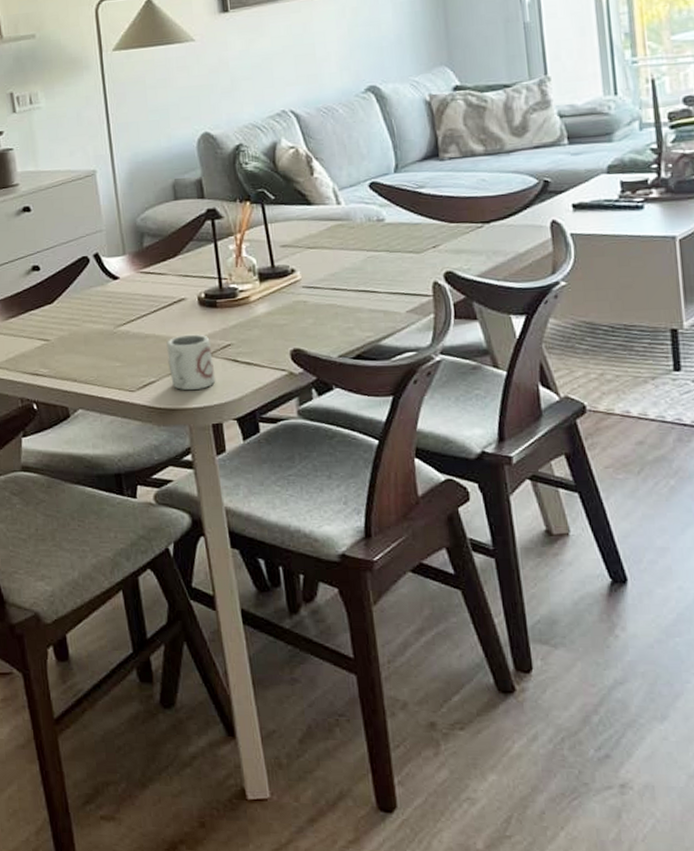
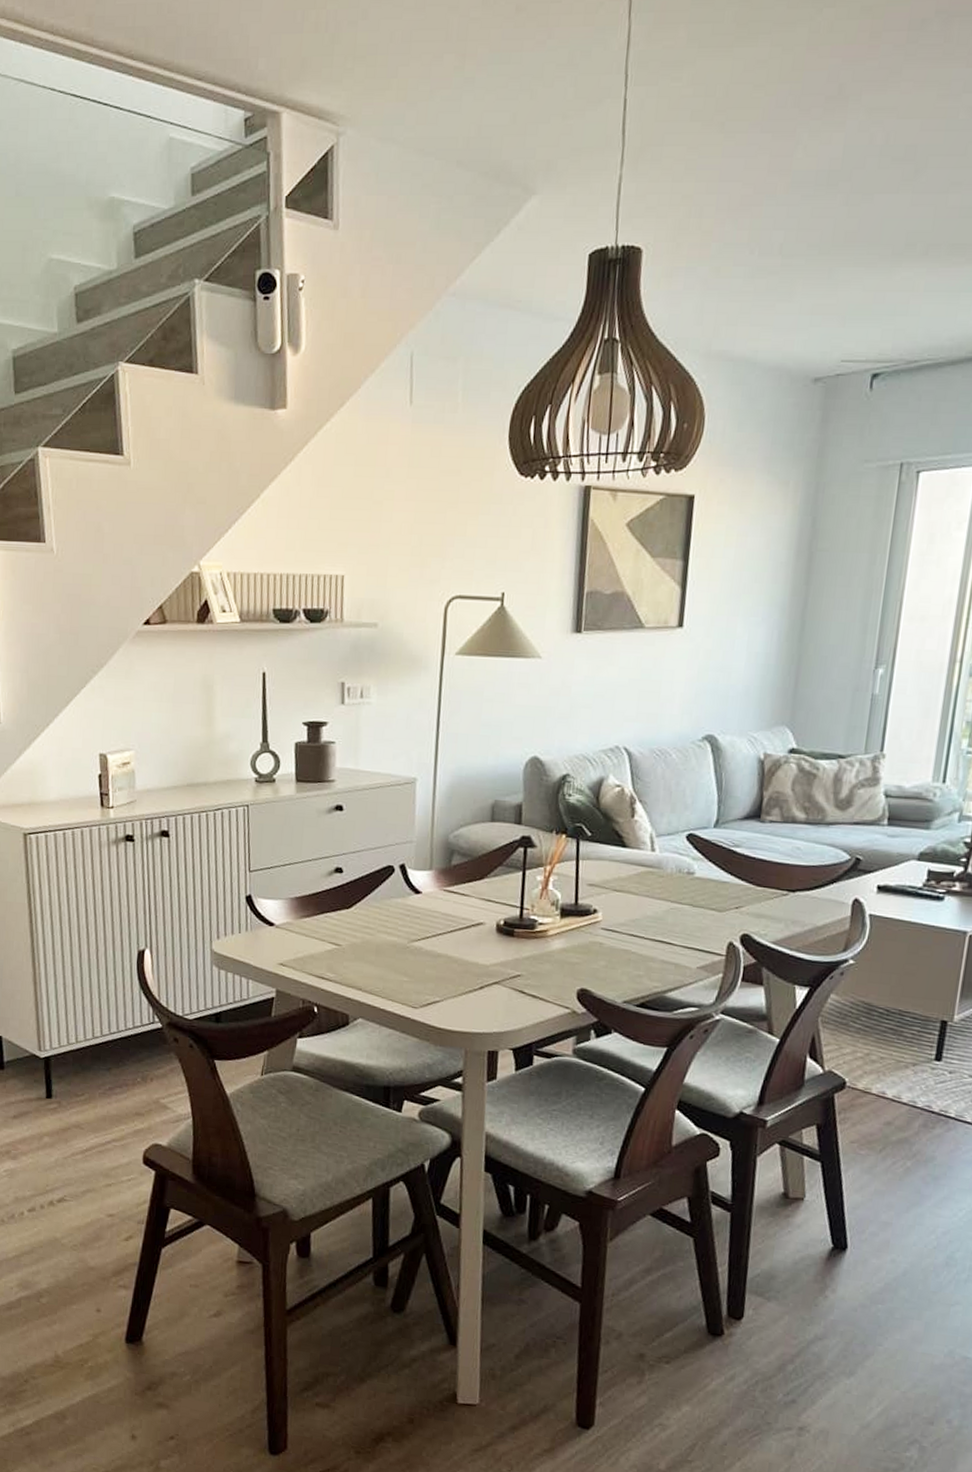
cup: present [167,334,216,391] -> none [455,959,501,1016]

